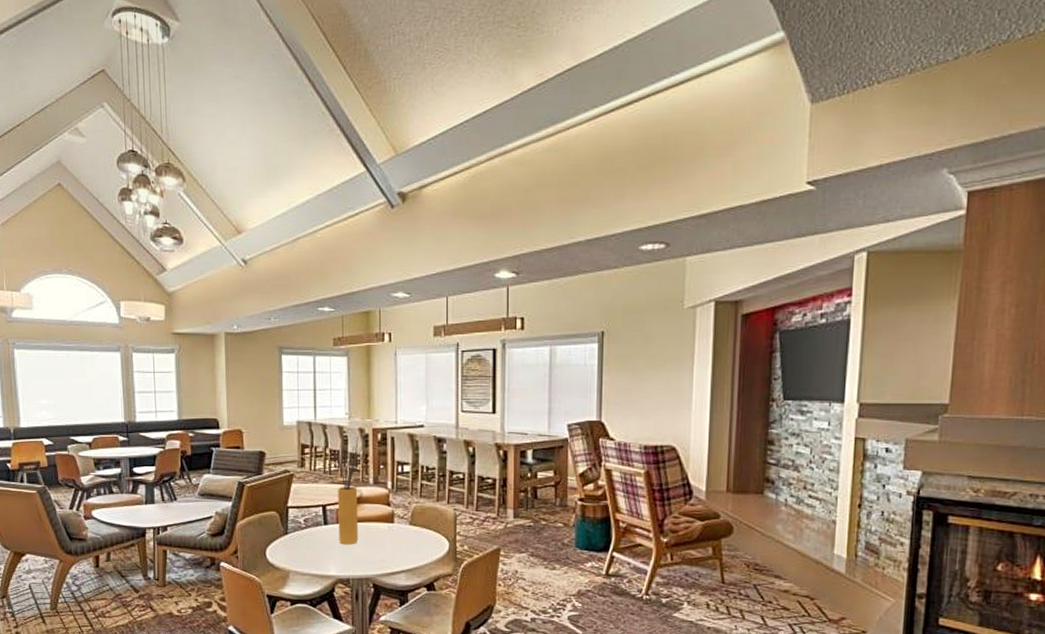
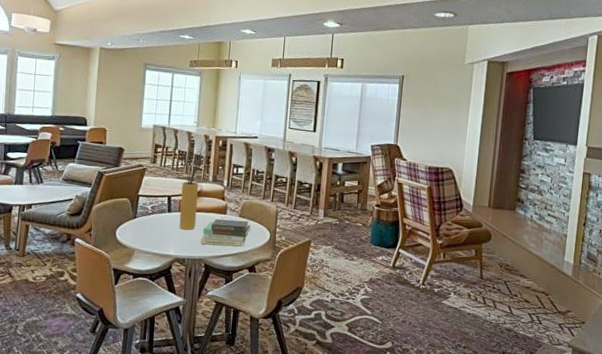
books: none [366,528,424,561] -> present [201,219,251,247]

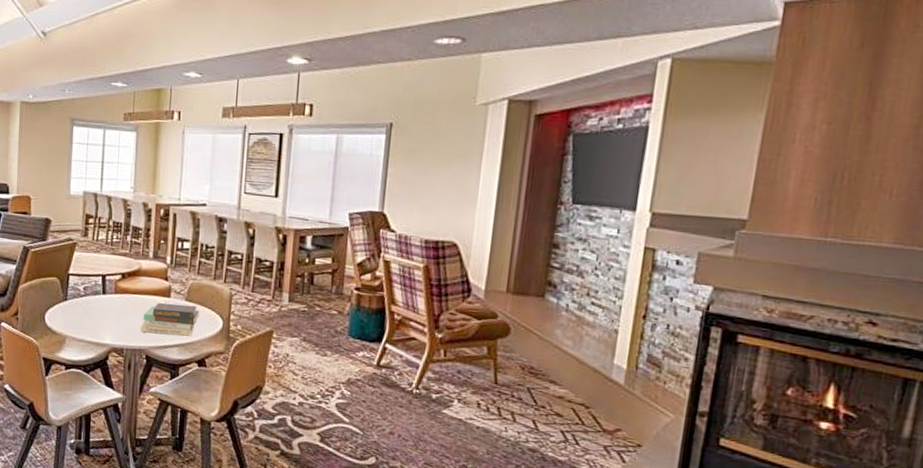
vase: present [179,141,210,231] -> none [116,210,149,316]

